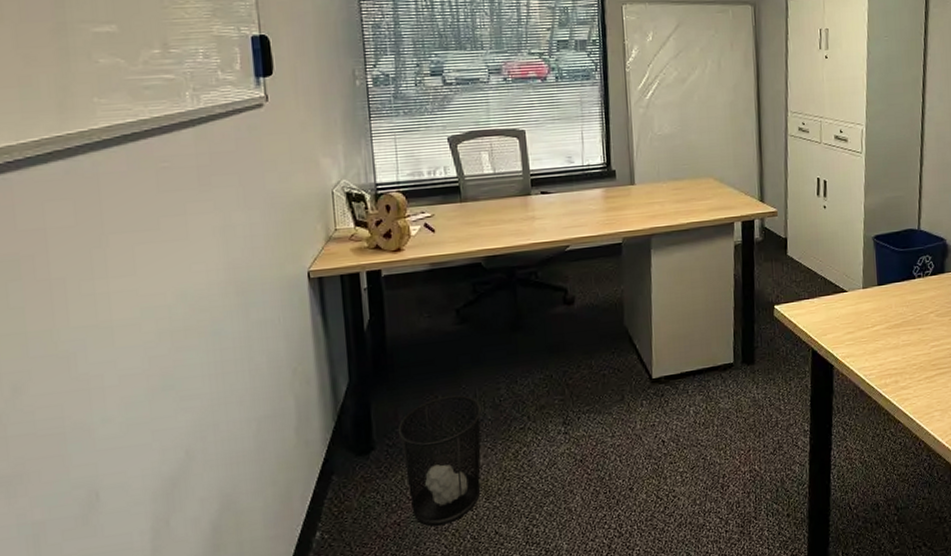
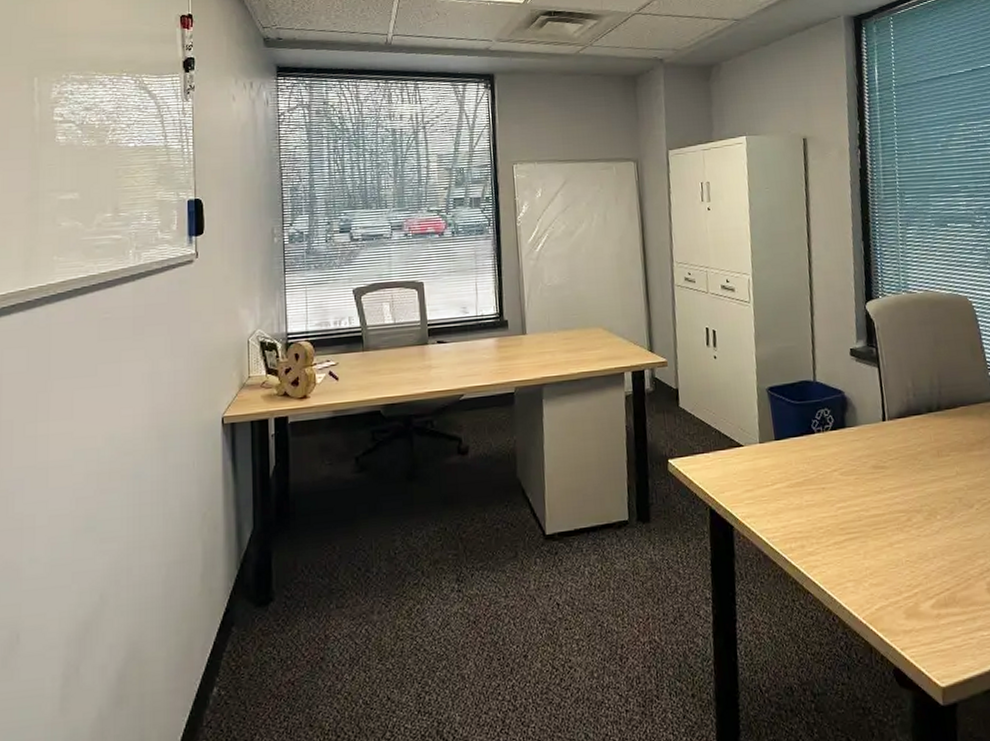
waste bin: present [398,395,482,527] -> none [296,546,378,688]

